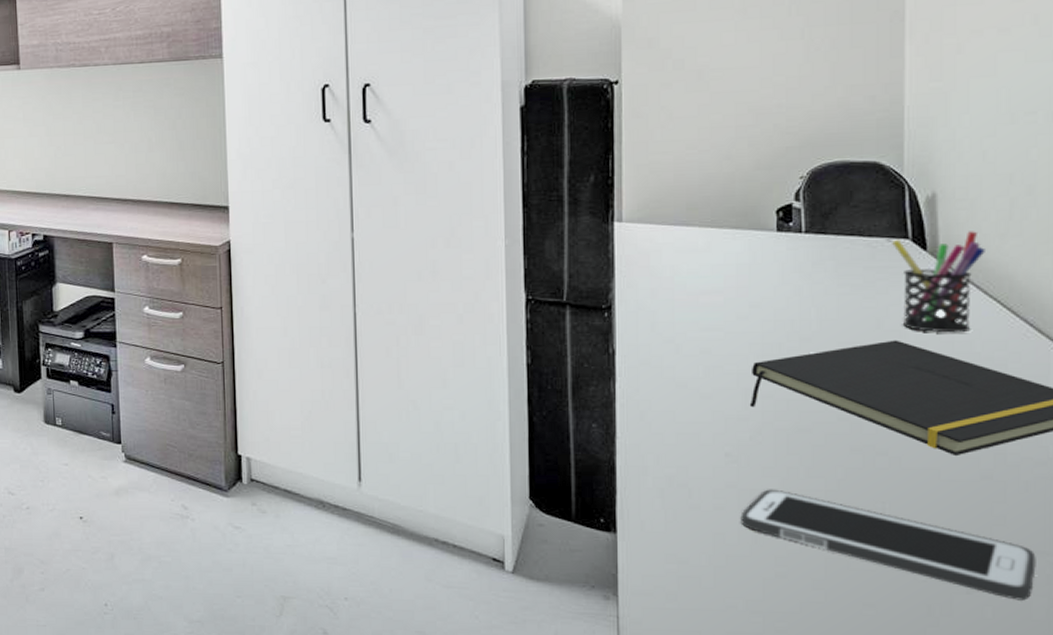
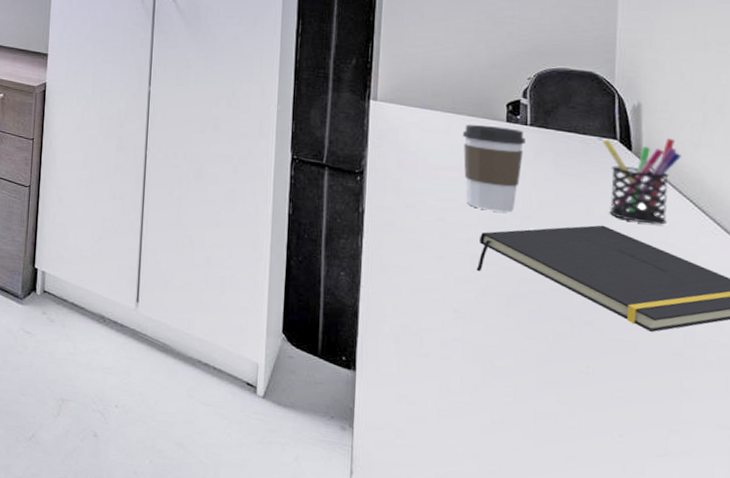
coffee cup: none [725,238,800,337] -> present [462,125,525,213]
cell phone: present [740,489,1036,601] -> none [463,345,718,468]

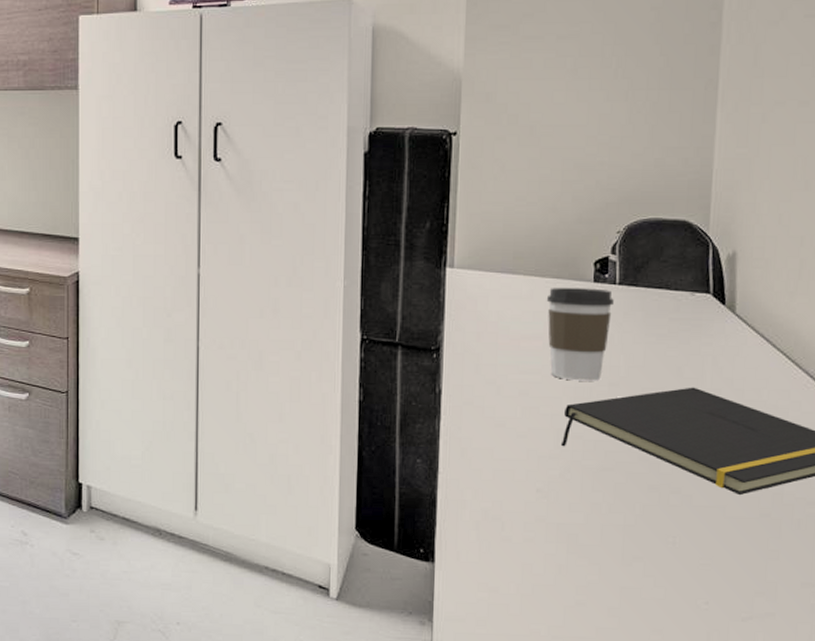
pen holder: present [603,138,681,225] -> none [695,288,776,382]

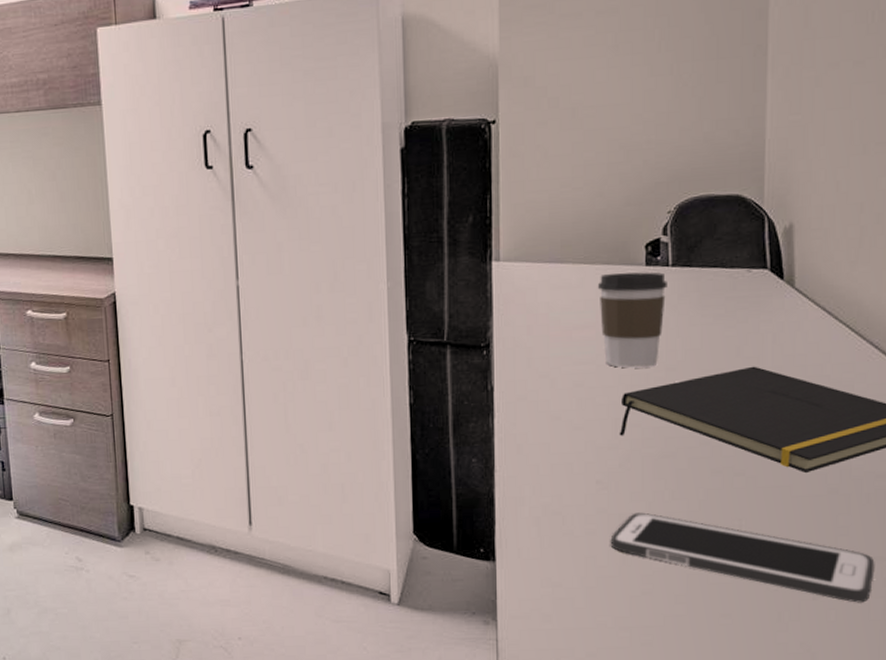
cell phone: none [547,523,803,627] -> present [610,512,875,603]

